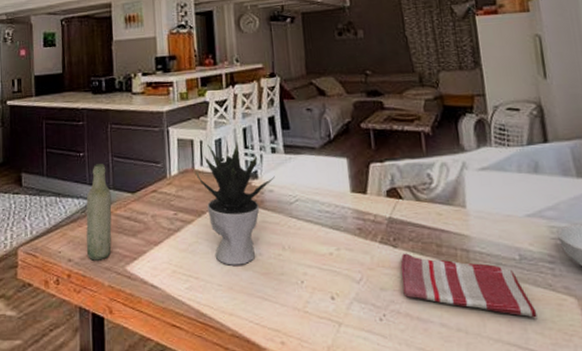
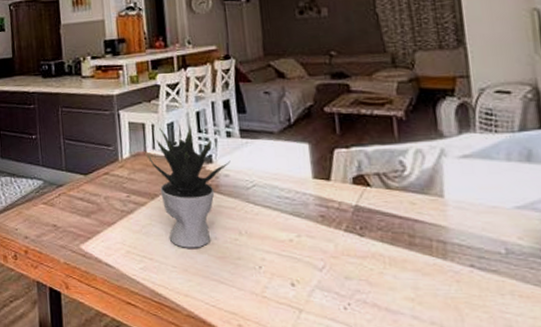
bottle: present [86,164,112,261] -> none [40,146,66,238]
dish towel: present [401,253,537,318] -> none [368,242,525,316]

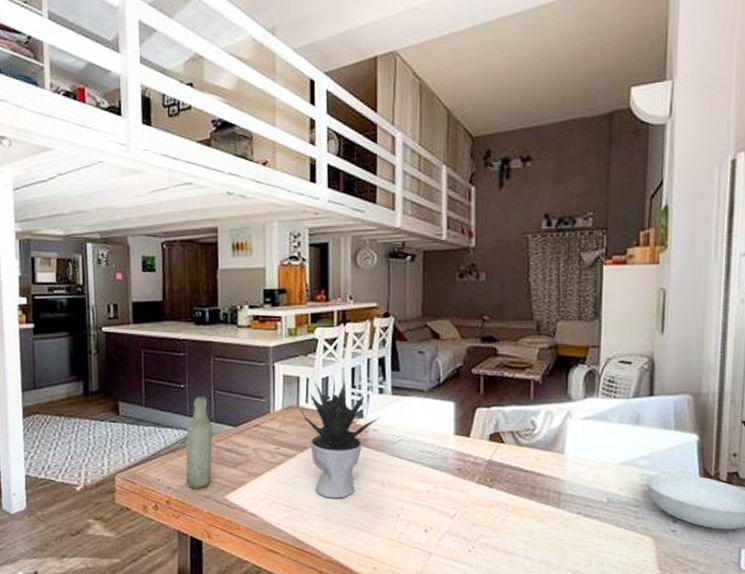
bottle: none [40,146,66,238] -> present [185,396,213,489]

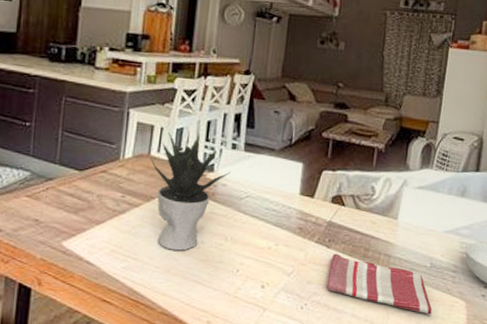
bottle: present [185,396,213,489] -> none [20,136,56,234]
dish towel: none [494,493,615,554] -> present [326,253,432,315]

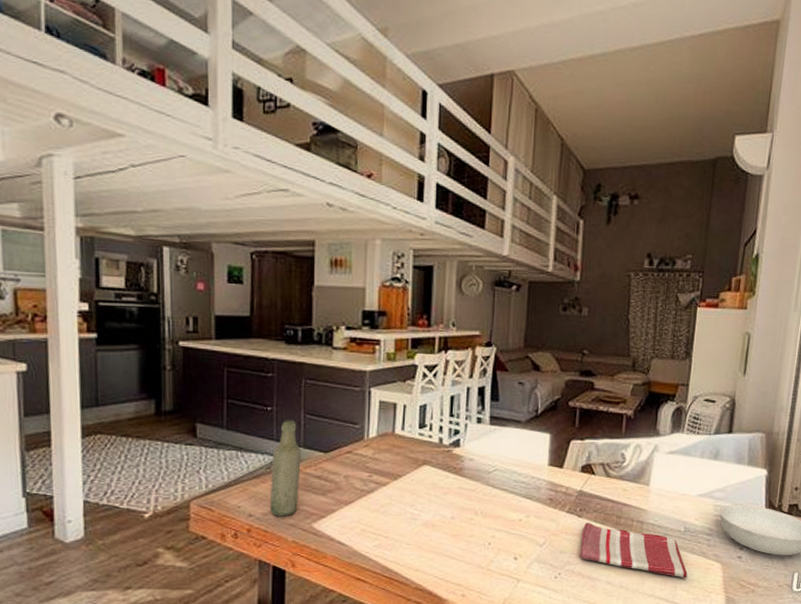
bottle: none [20,136,56,234] -> present [269,420,301,517]
potted plant: present [151,132,231,251] -> none [396,409,477,527]

